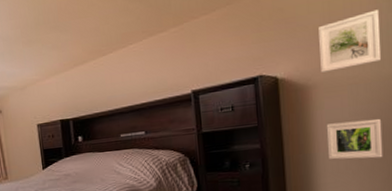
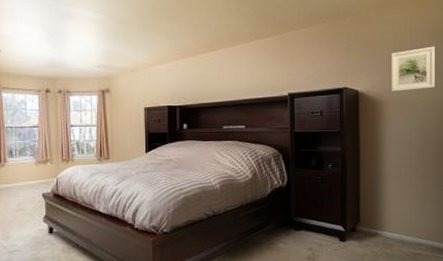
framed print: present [326,118,383,160] -> none [393,135,433,168]

